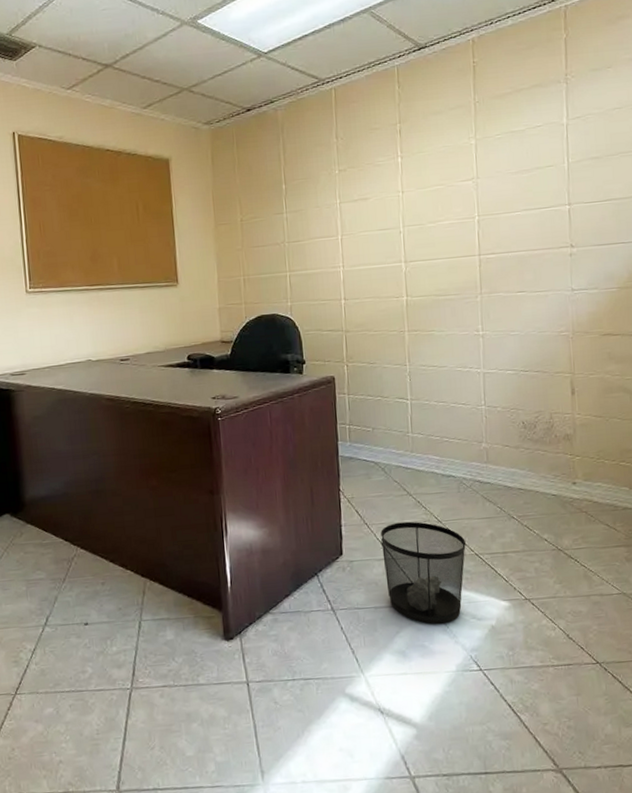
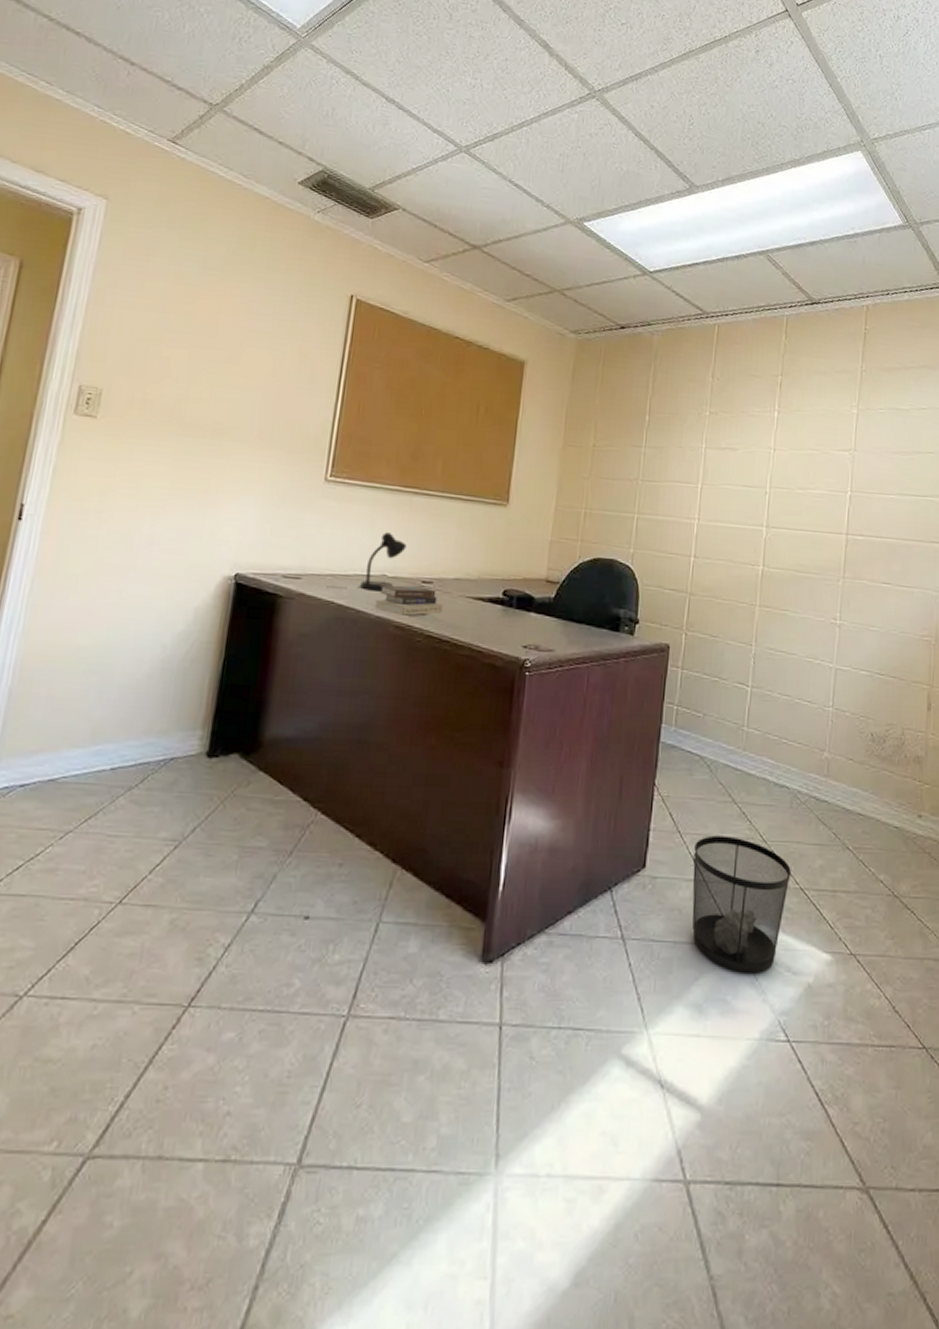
desk lamp: none [46,325,102,378] -> present [326,532,407,592]
books: none [86,364,141,390] -> present [374,585,443,616]

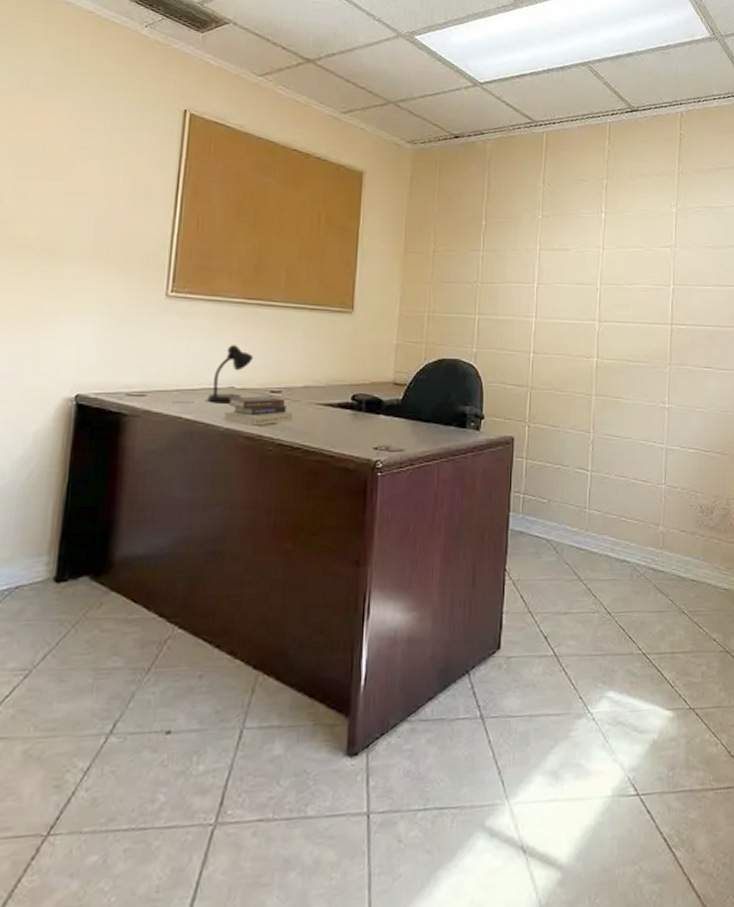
waste bin: present [692,835,792,973] -> none [544,611,635,738]

